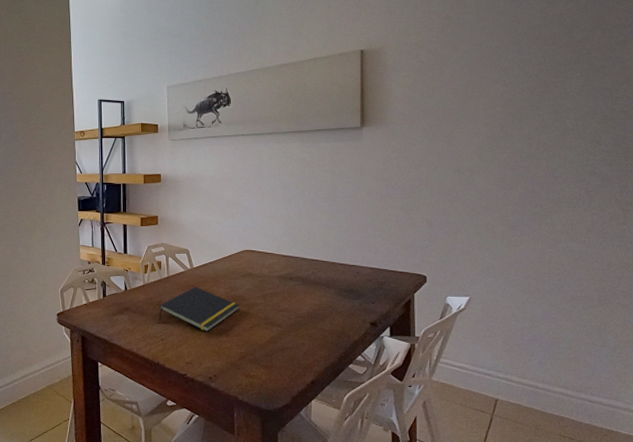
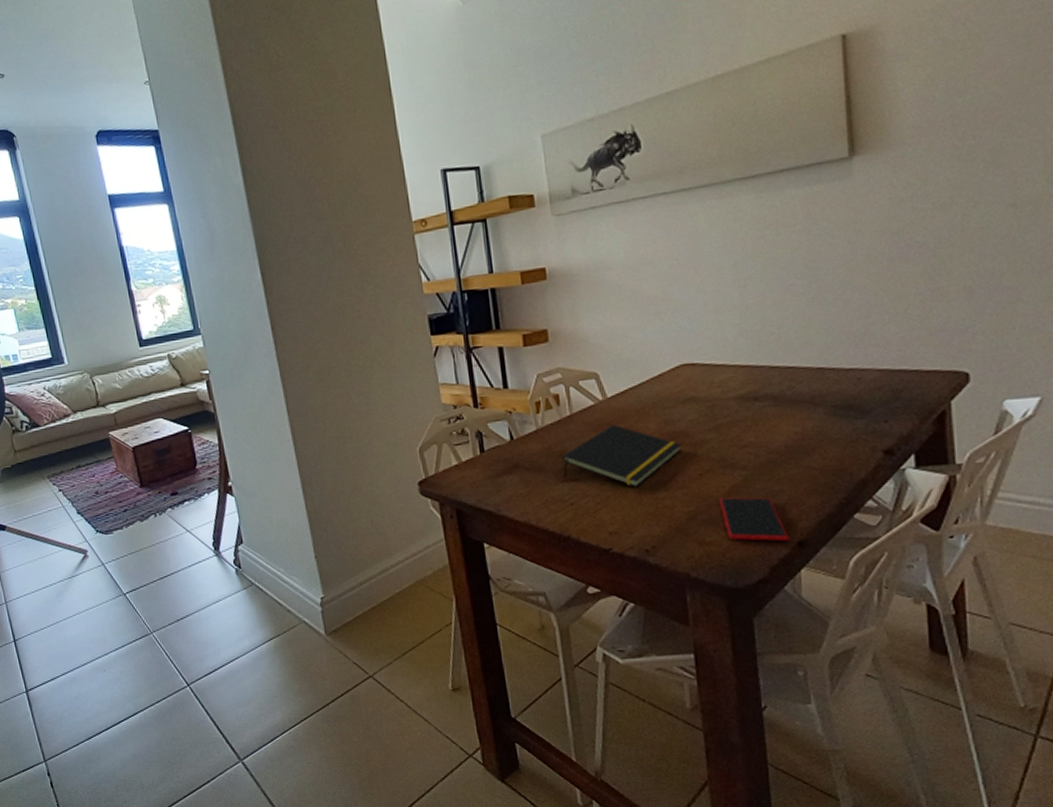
smartphone: none [261,345,306,380] -> present [718,497,790,542]

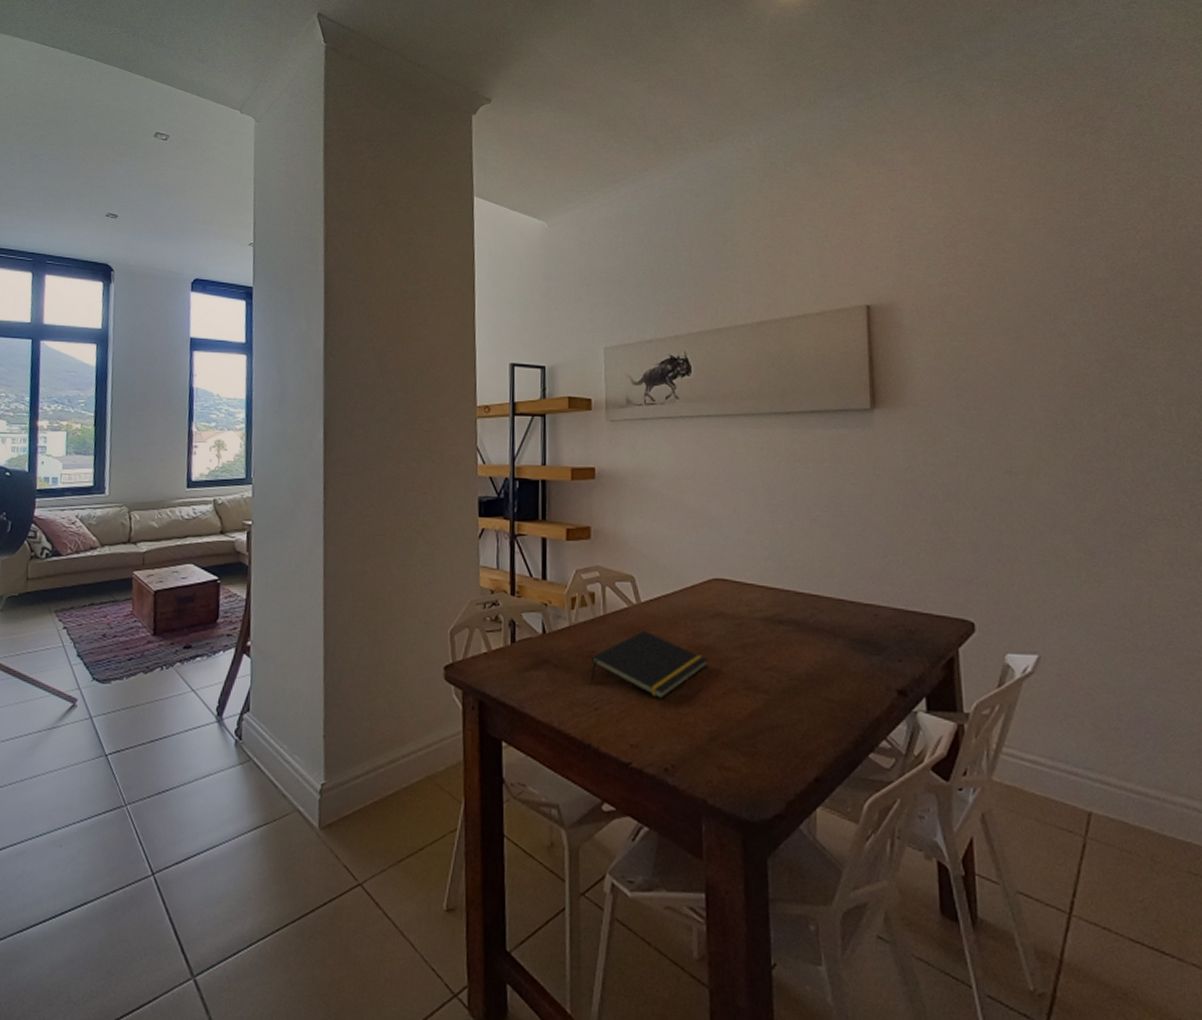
smartphone: present [718,497,790,542] -> none [740,721,807,776]

